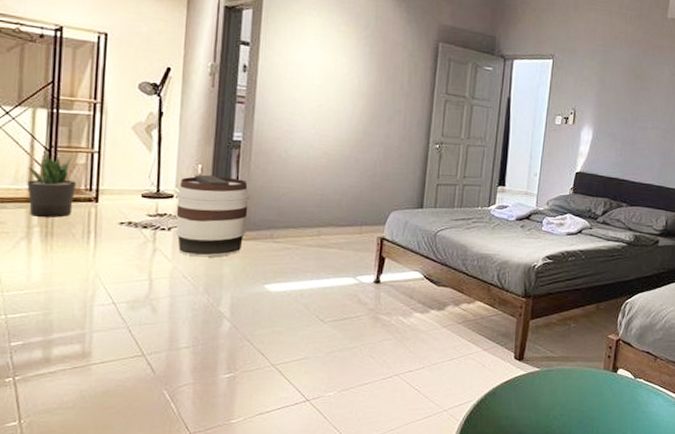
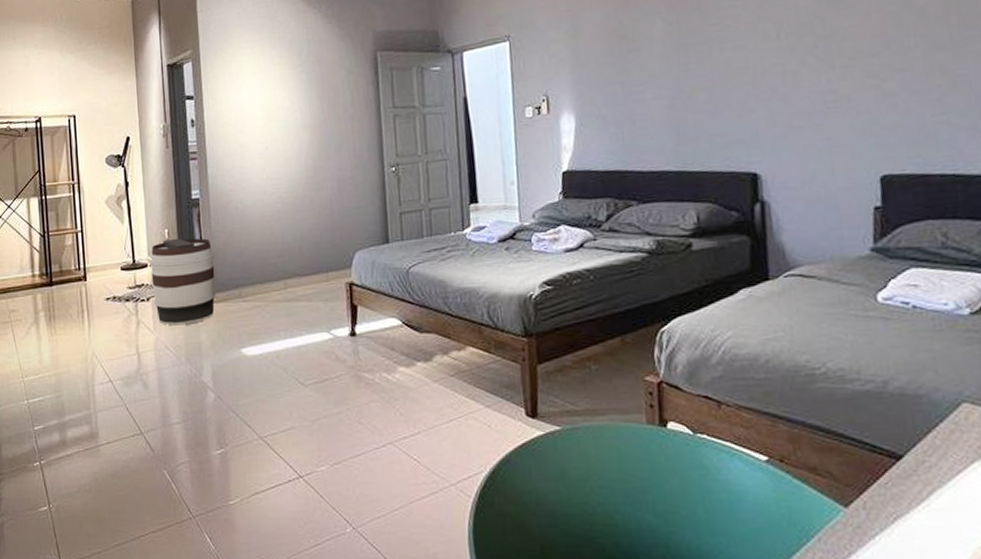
planter: present [27,153,76,218] -> none [29,239,68,301]

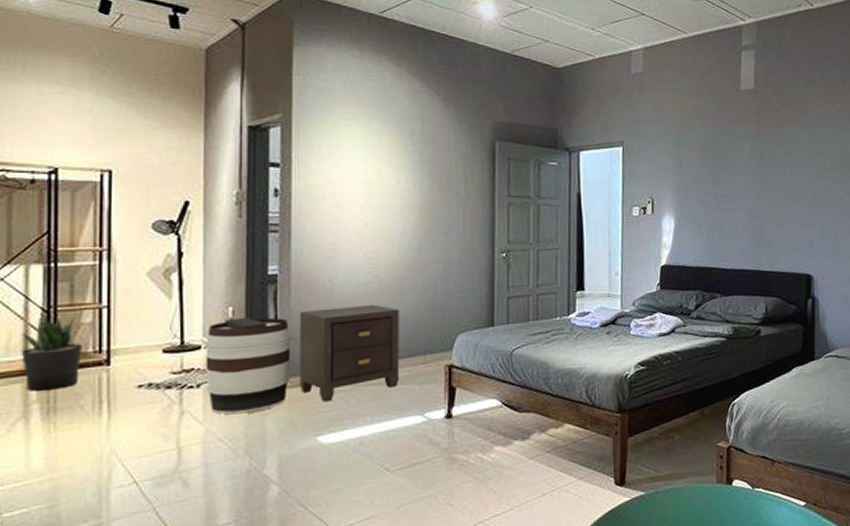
planter: none [29,239,68,301] -> present [22,315,82,391]
nightstand: none [219,223,306,317] -> present [299,304,400,402]

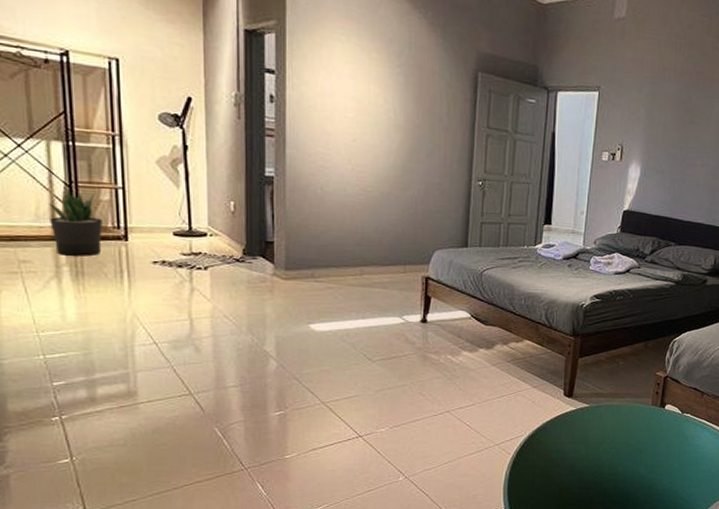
barrel: present [204,317,293,415] -> none [209,212,288,297]
nightstand: present [299,304,400,402] -> none [294,213,383,296]

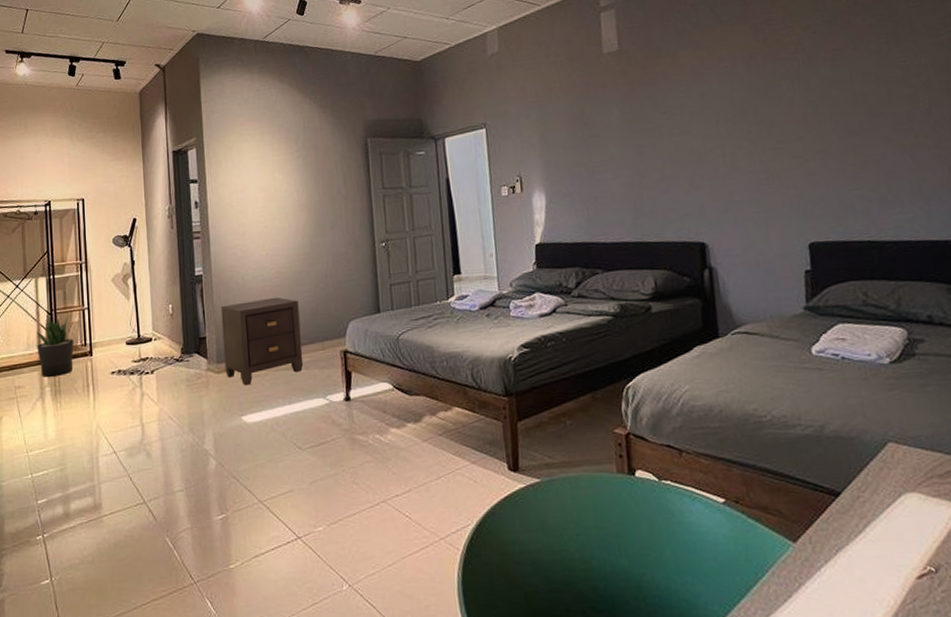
nightstand: none [294,213,383,296] -> present [221,297,304,386]

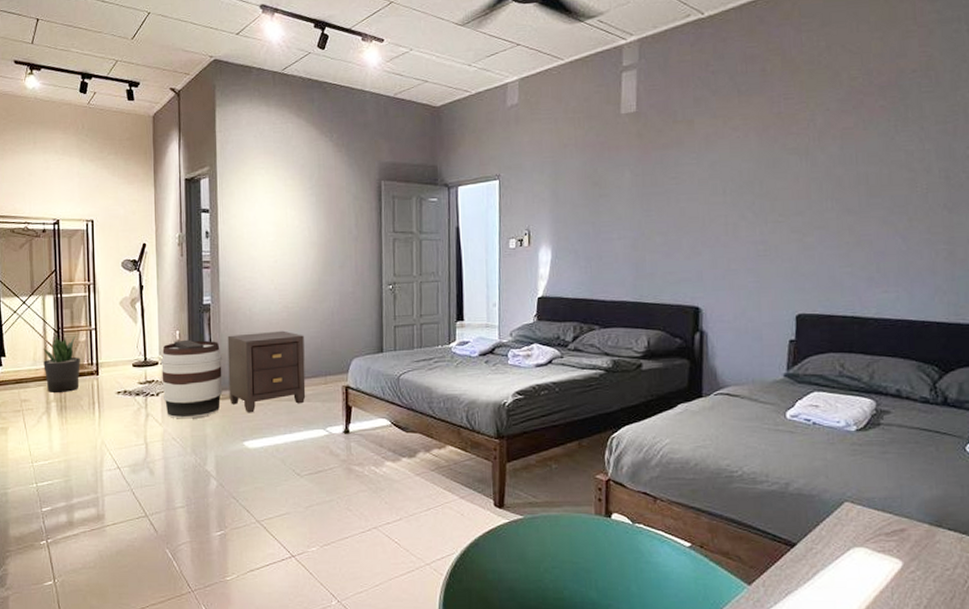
barrel: none [154,312,218,397] -> present [160,339,223,419]

